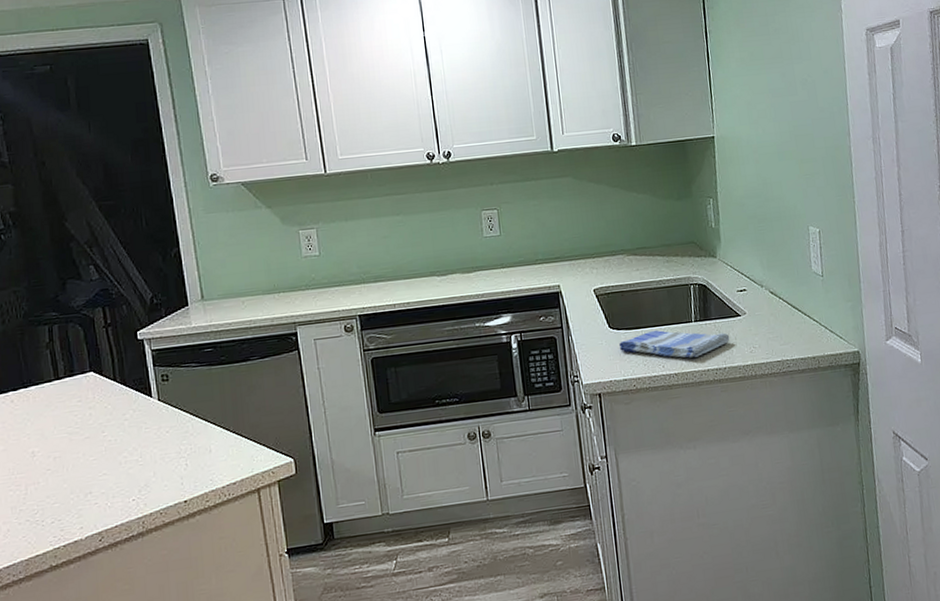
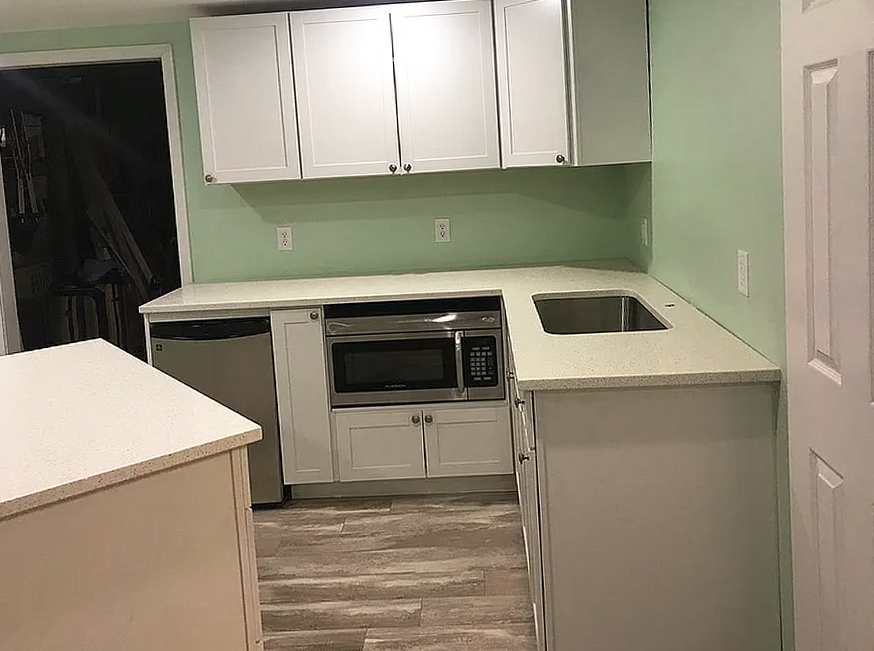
dish towel: present [618,330,730,358] -> none [552,337,657,364]

